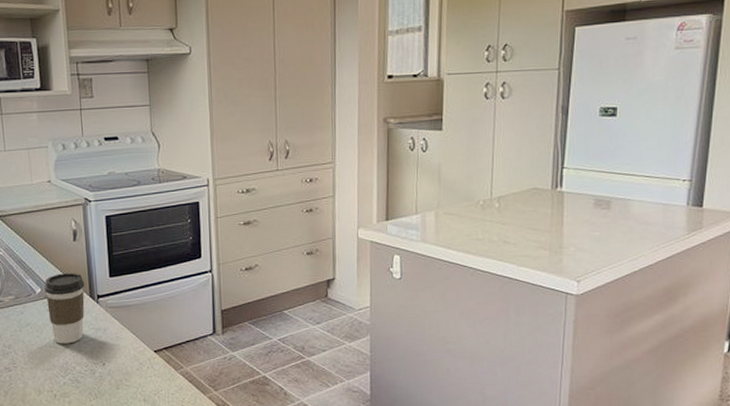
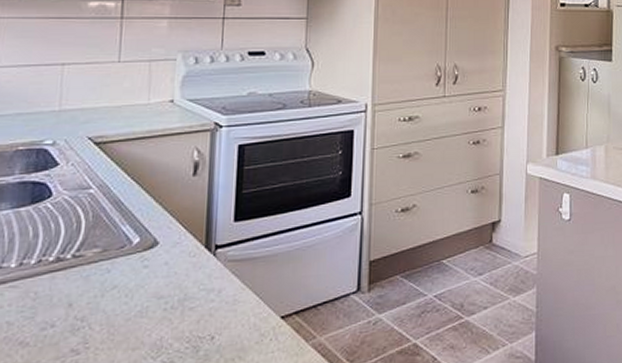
coffee cup: present [44,272,85,344] -> none [144,216,201,313]

